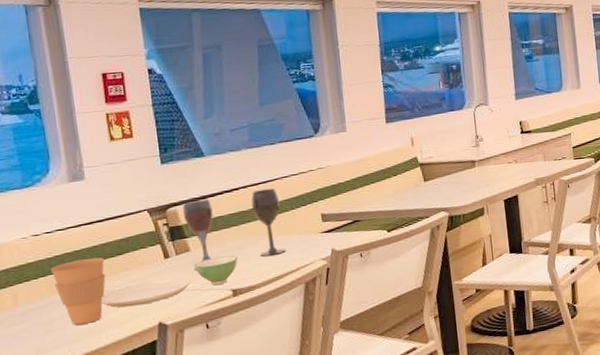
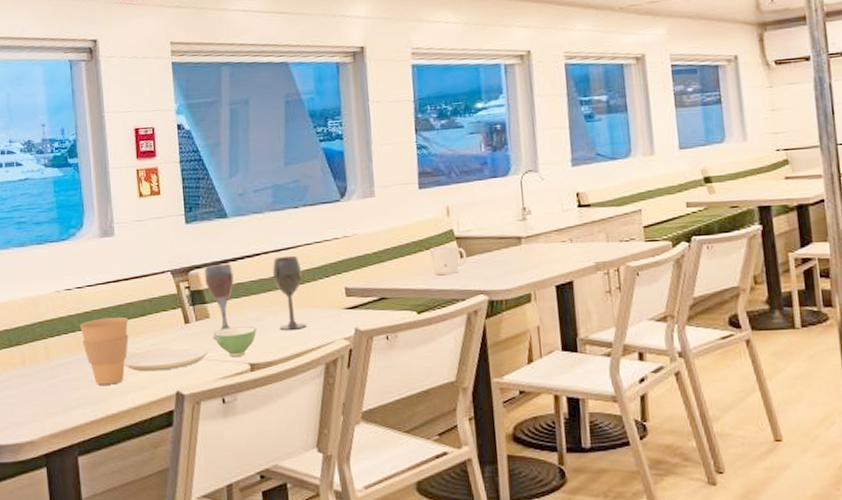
mug: none [398,171,430,197] -> present [430,246,468,275]

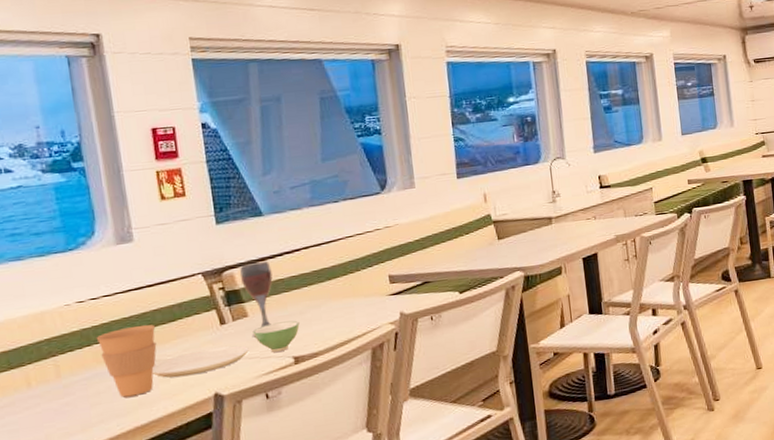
wine glass: present [272,255,306,330] -> none [313,248,351,321]
mug: present [430,246,468,275] -> none [470,229,504,257]

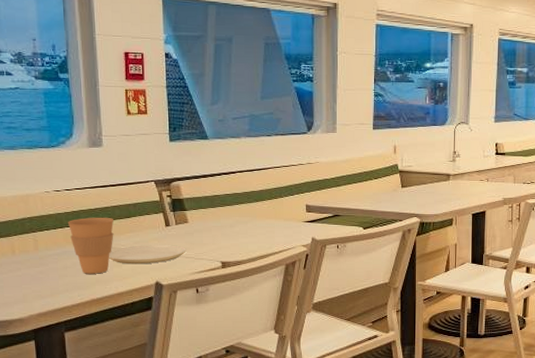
cup: present [239,261,273,337] -> none [184,178,211,240]
bowl: present [252,320,300,352] -> none [190,231,229,255]

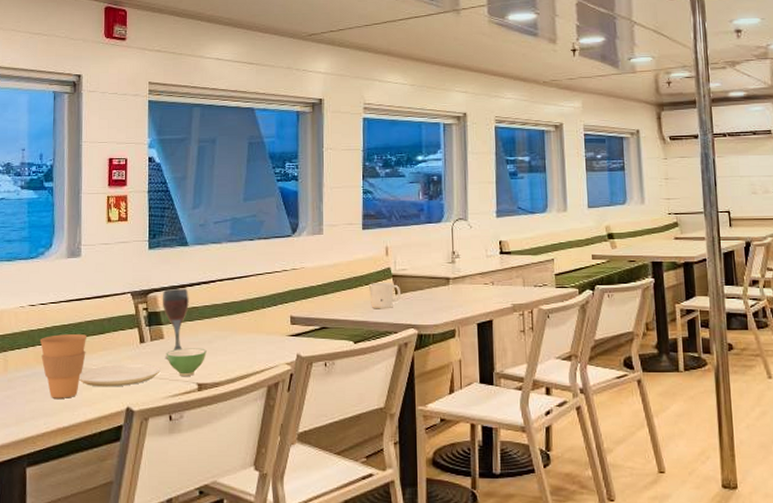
cup: none [184,178,211,240] -> present [162,288,189,358]
bowl: none [190,231,229,255] -> present [166,348,207,376]
mug: none [378,177,407,199] -> present [369,283,402,308]

